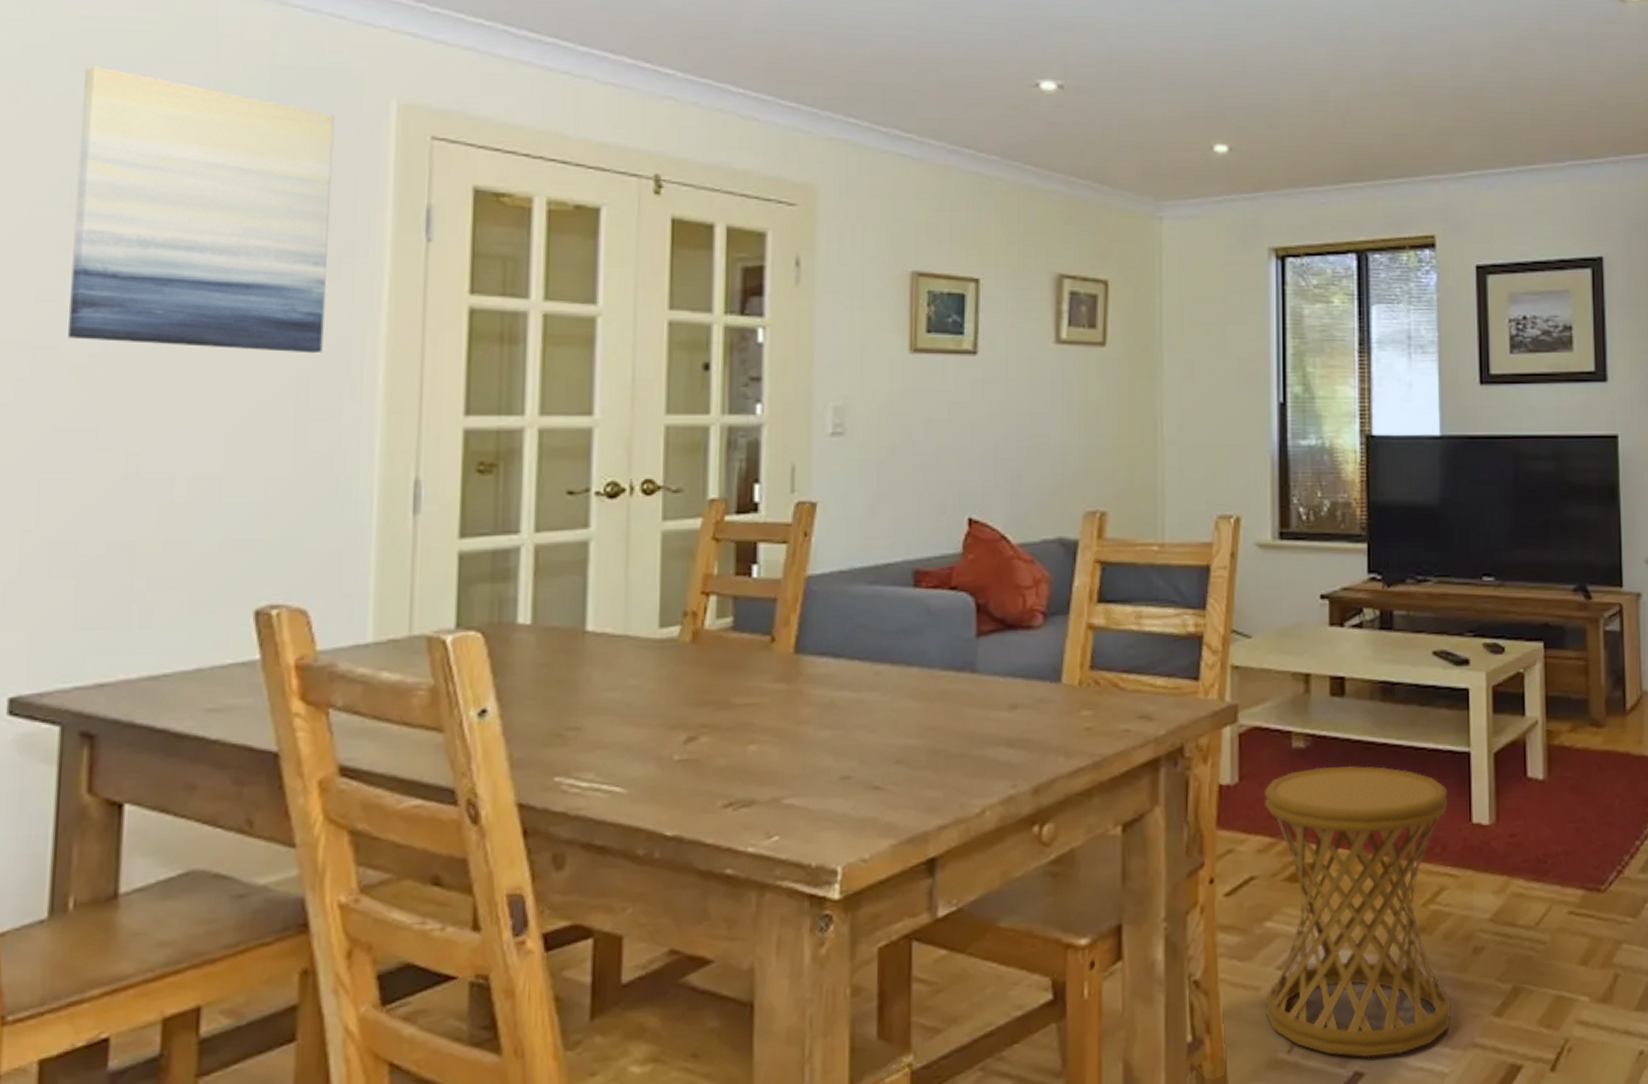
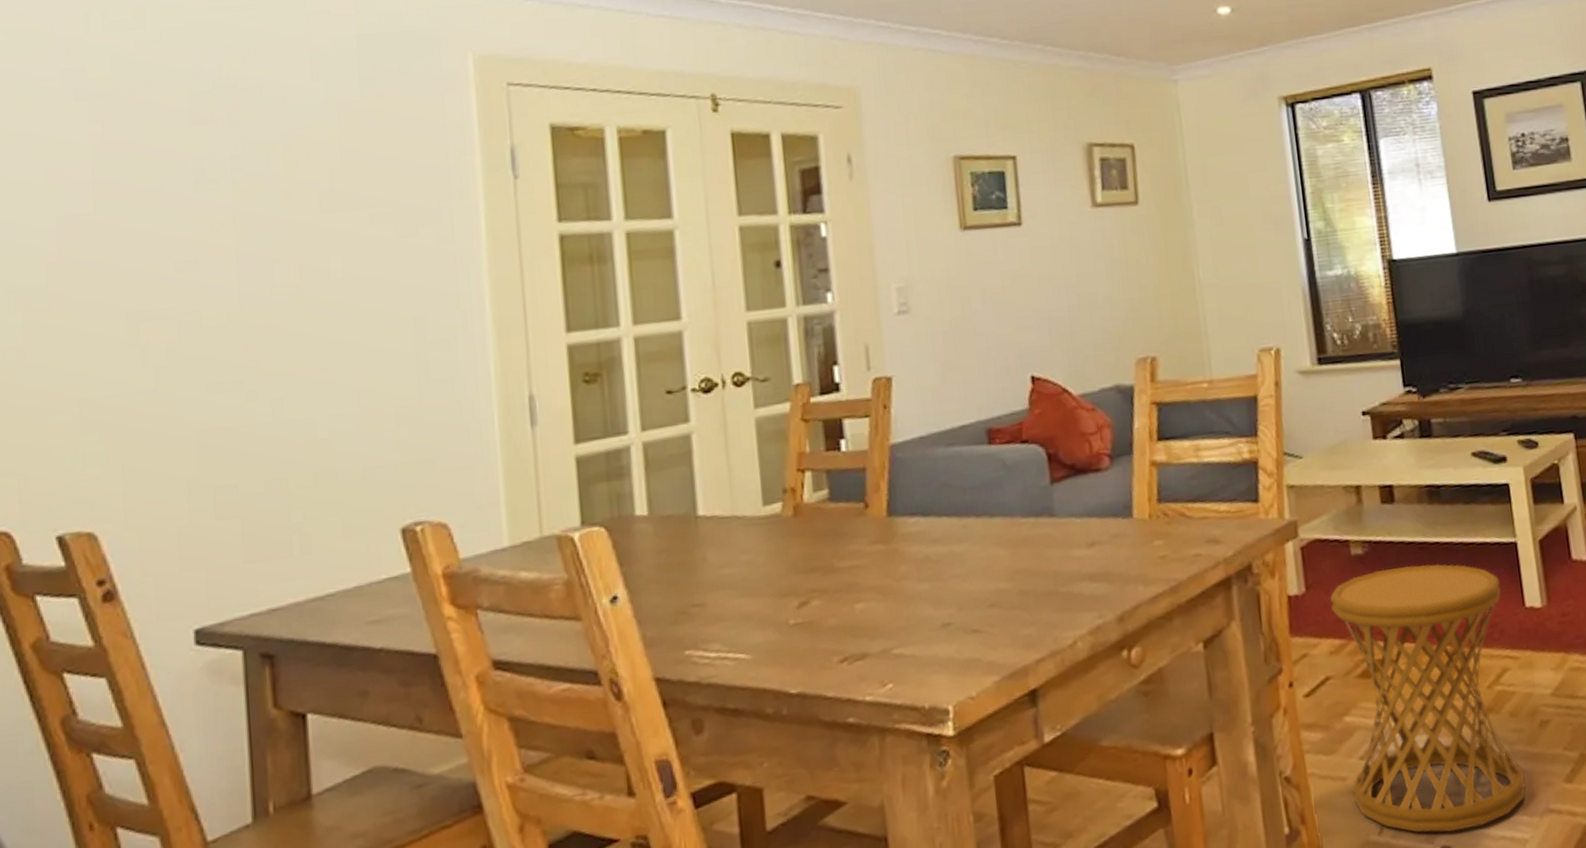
wall art: present [68,66,335,354] -> none [194,53,433,302]

